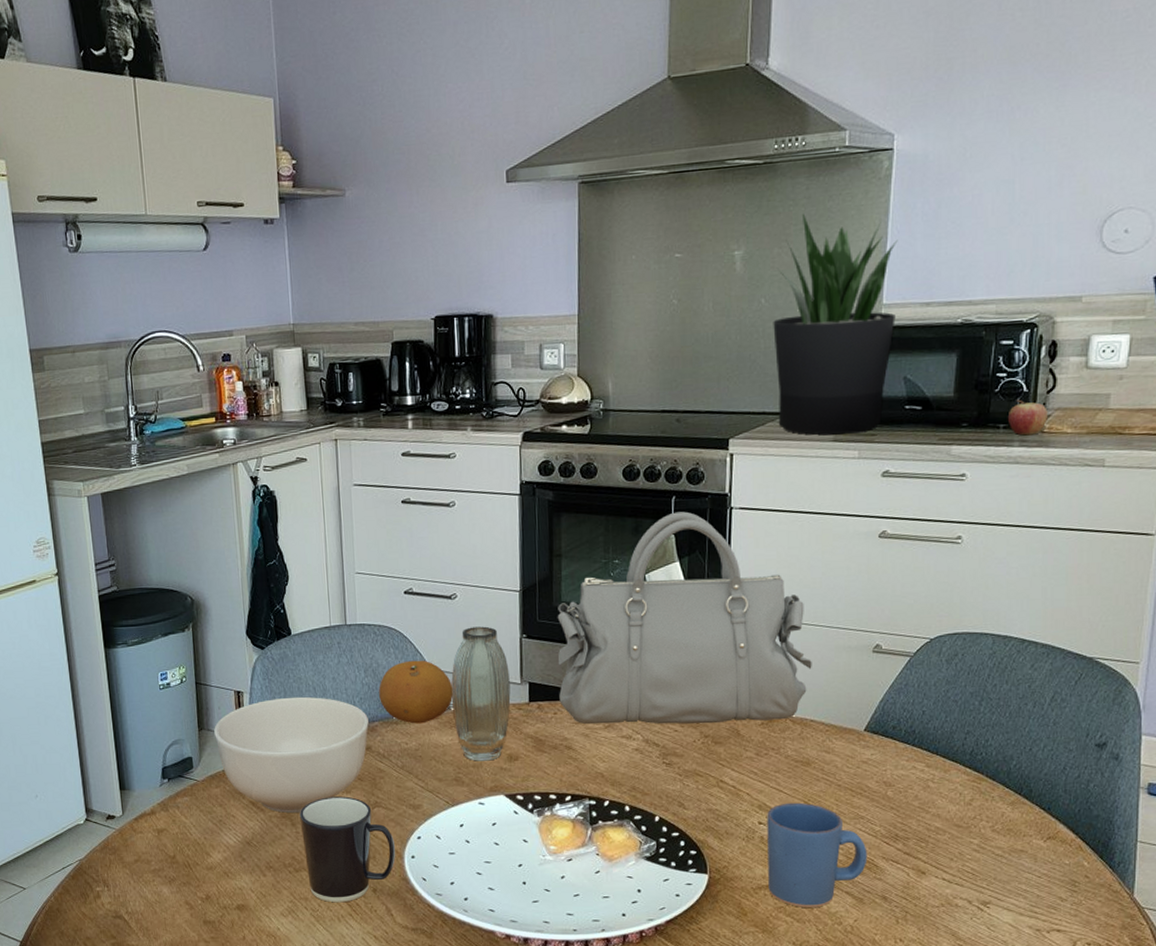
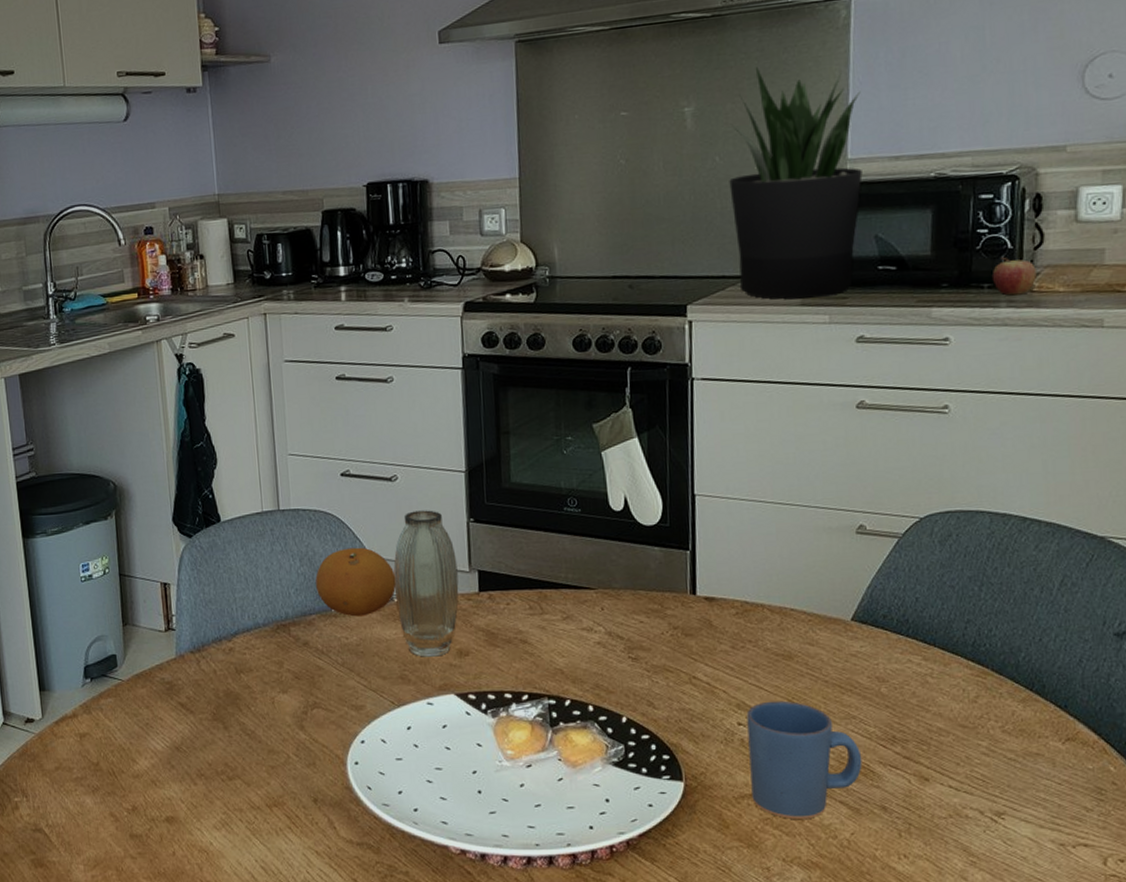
bowl: present [214,696,369,813] -> none [139,588,306,715]
mug: present [299,796,396,903] -> none [232,696,338,814]
shoulder bag: present [557,511,812,725] -> none [506,383,790,616]

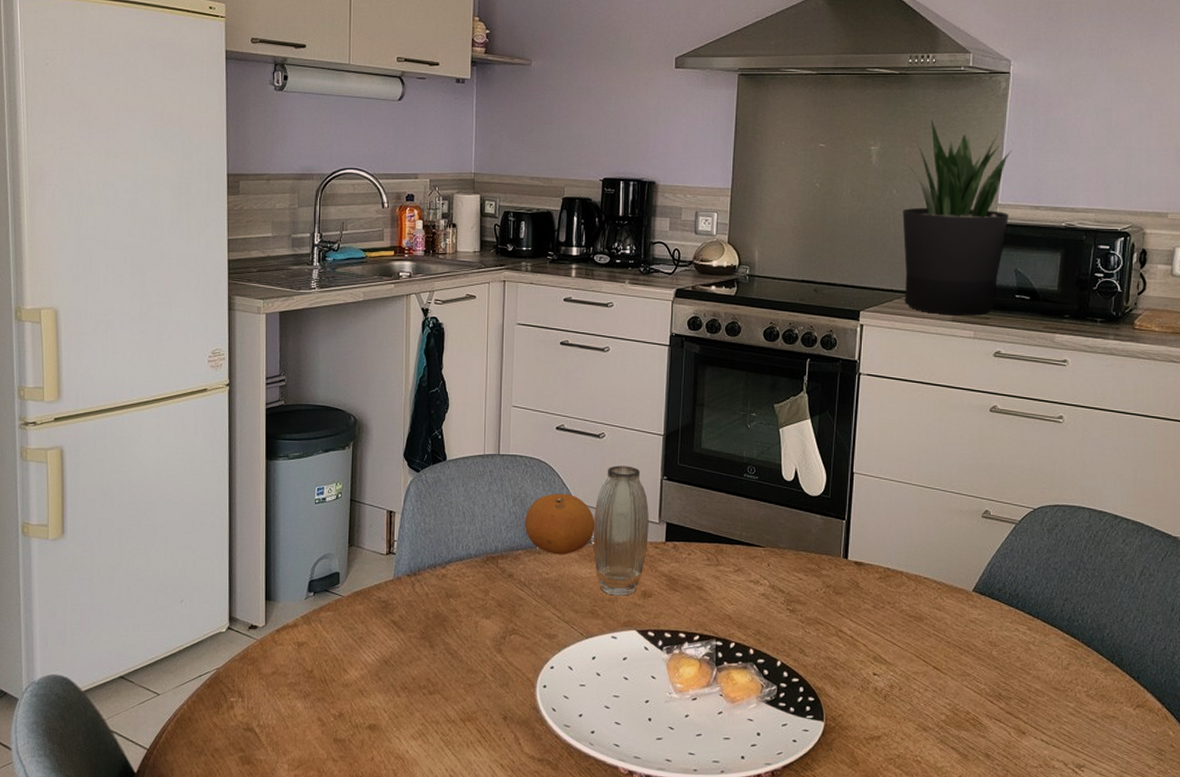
mug: present [746,700,863,820] -> none [880,656,973,762]
fruit: present [991,257,1037,296] -> none [1104,298,1138,330]

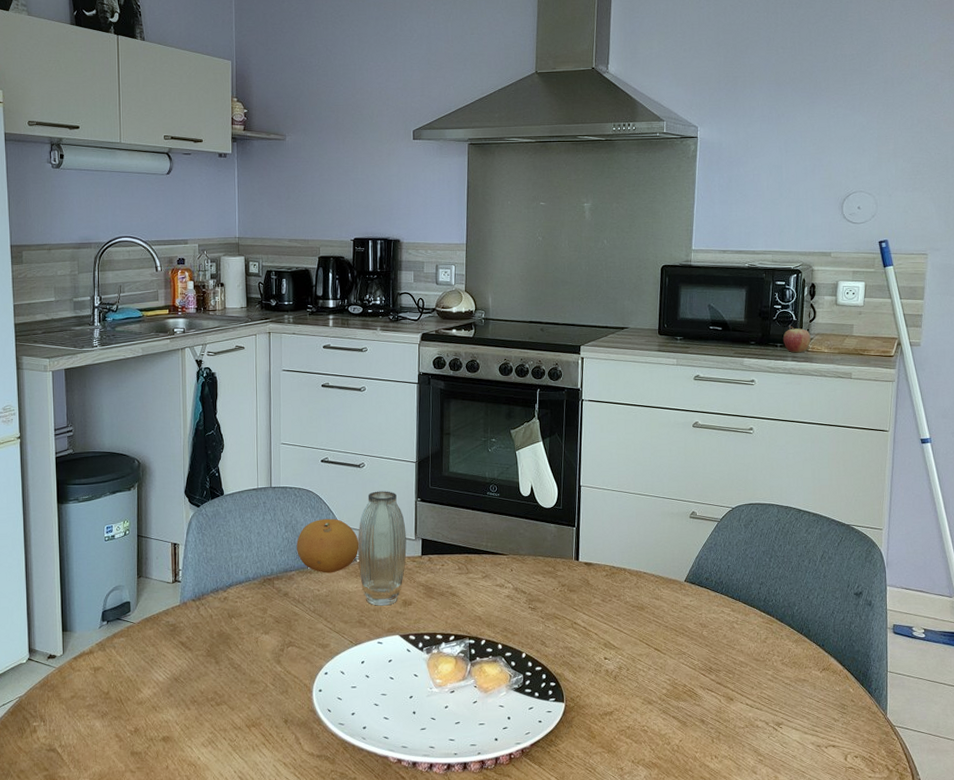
planter: present [902,119,1012,316] -> none [613,179,702,346]
fruit: none [1104,298,1138,330] -> present [782,326,811,353]

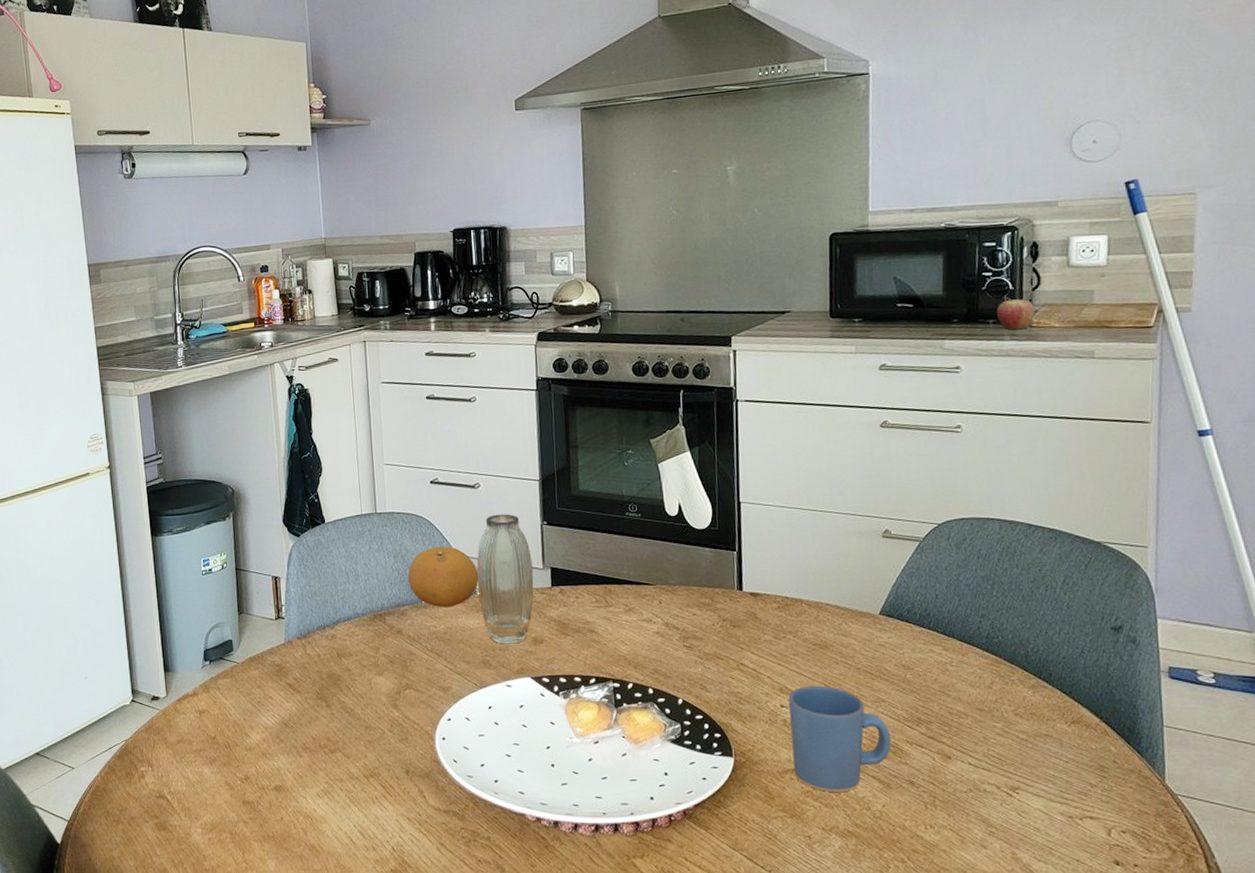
mug: none [611,641,689,731] -> present [788,685,892,793]

